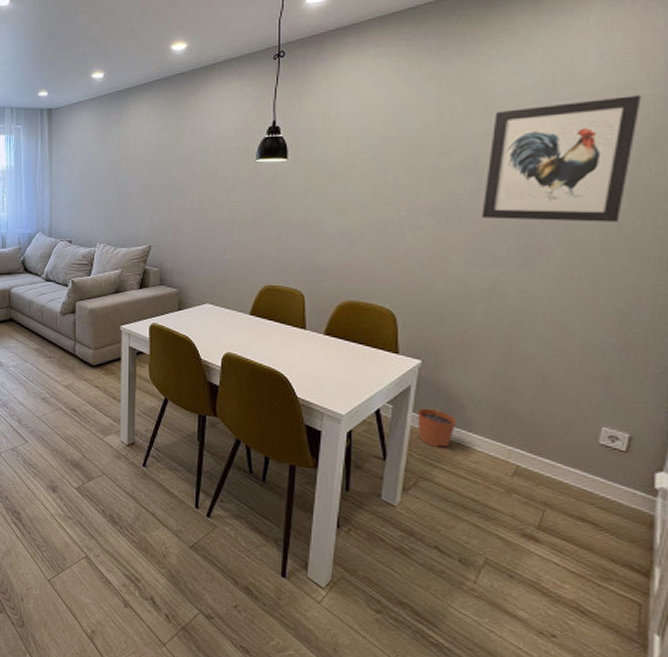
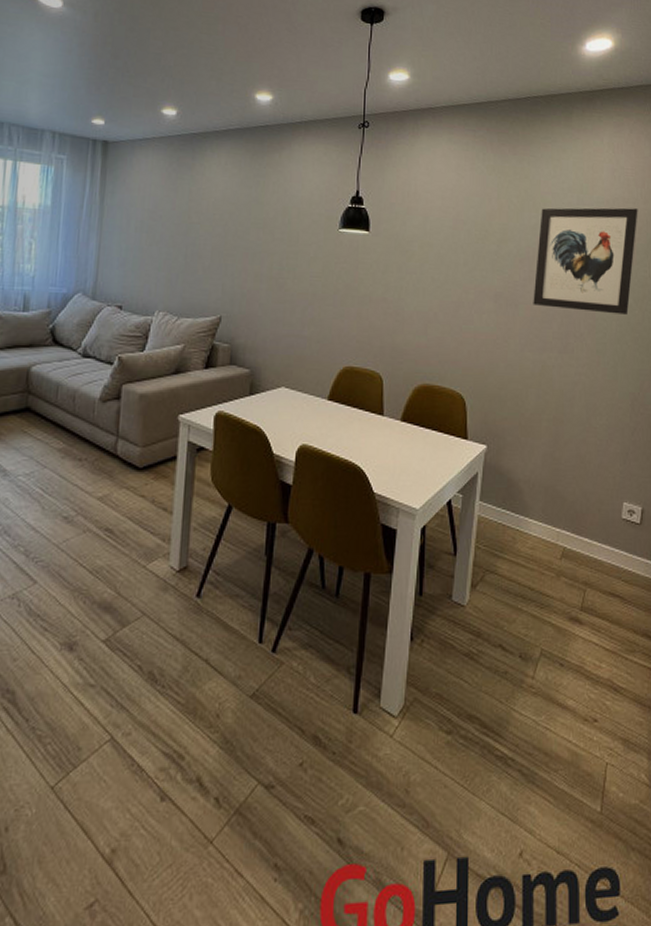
plant pot: present [417,401,456,448] -> none [484,487,516,536]

